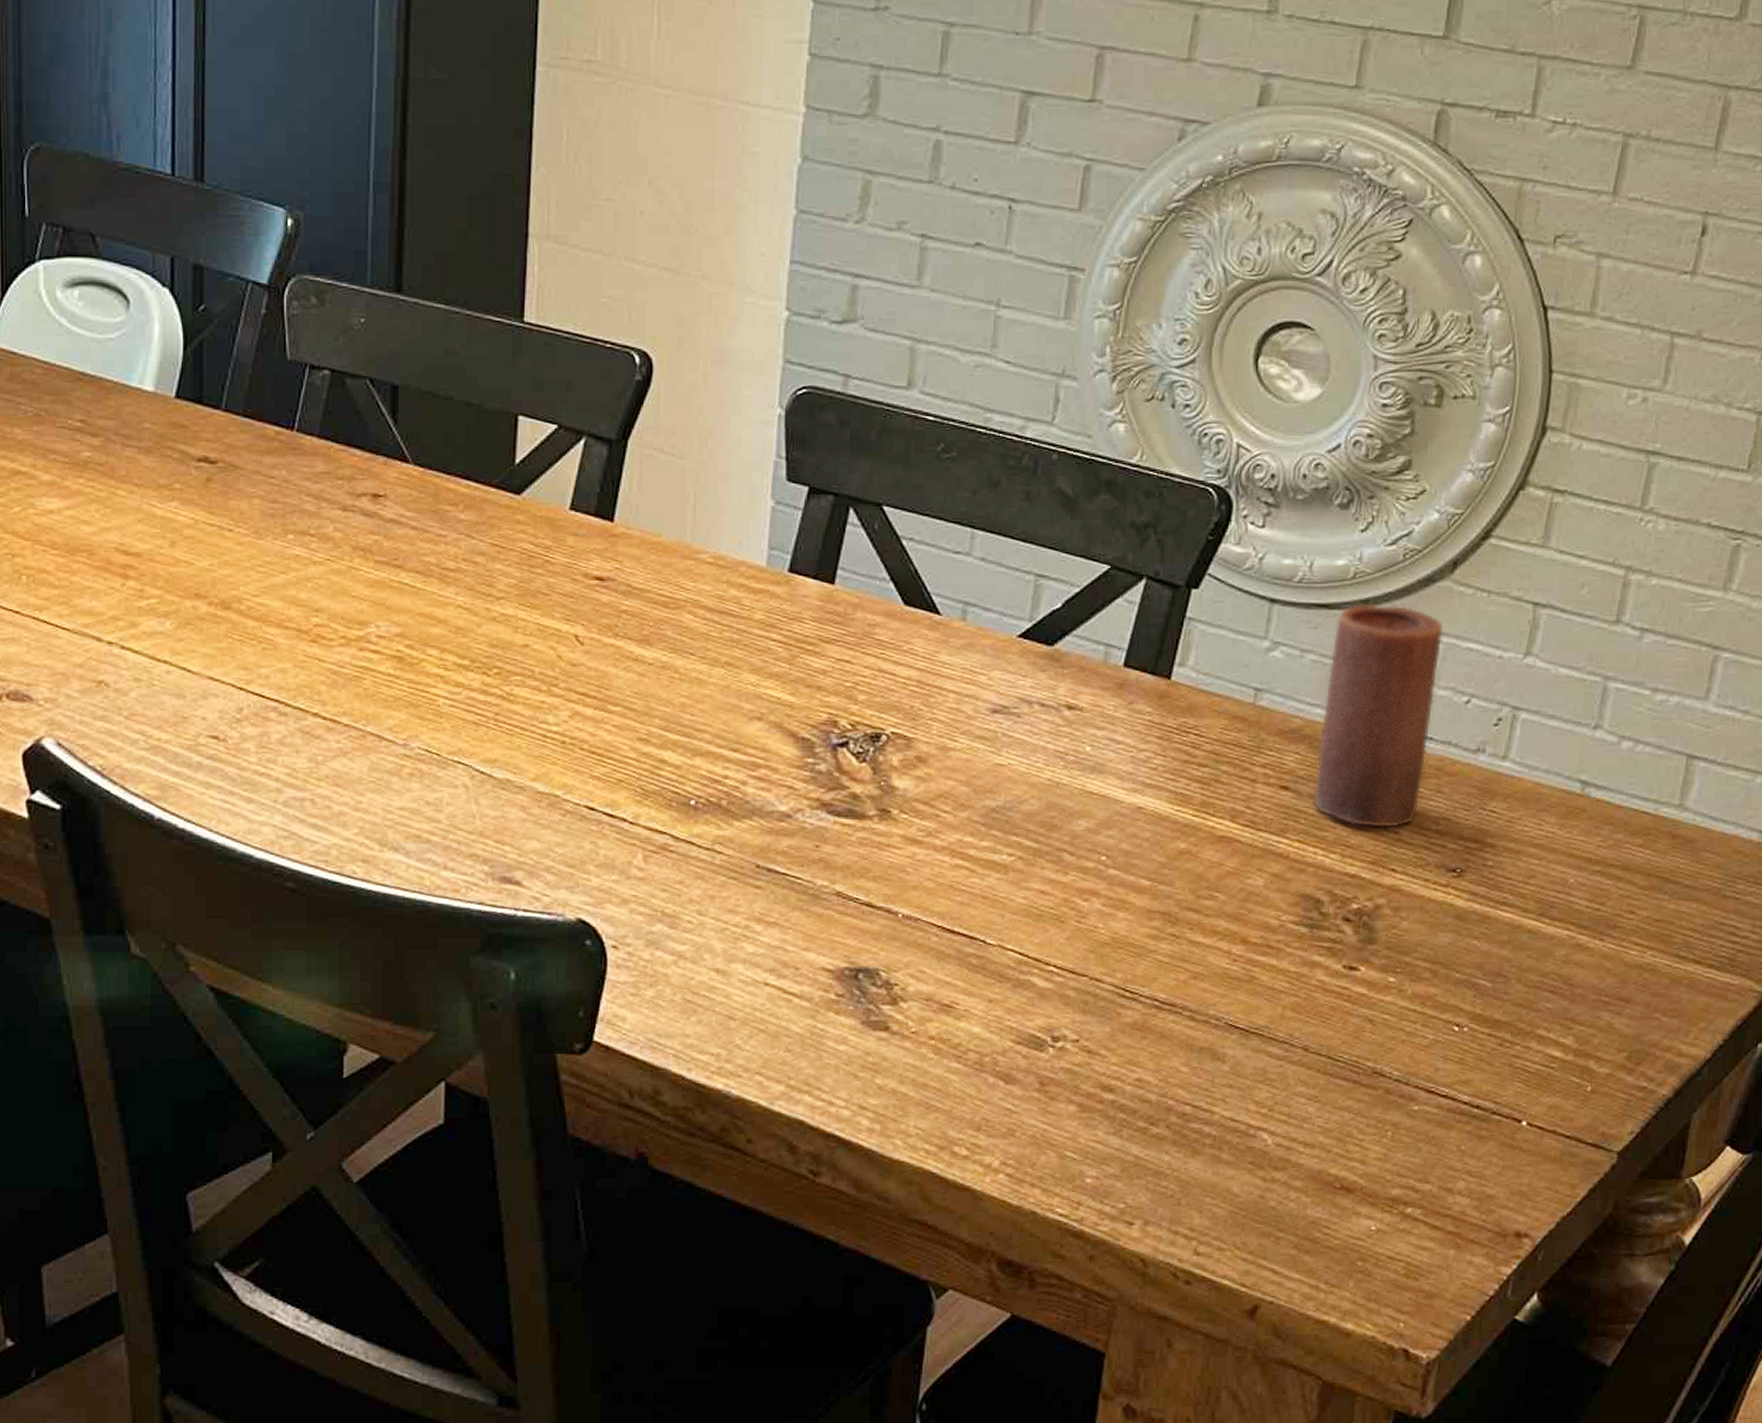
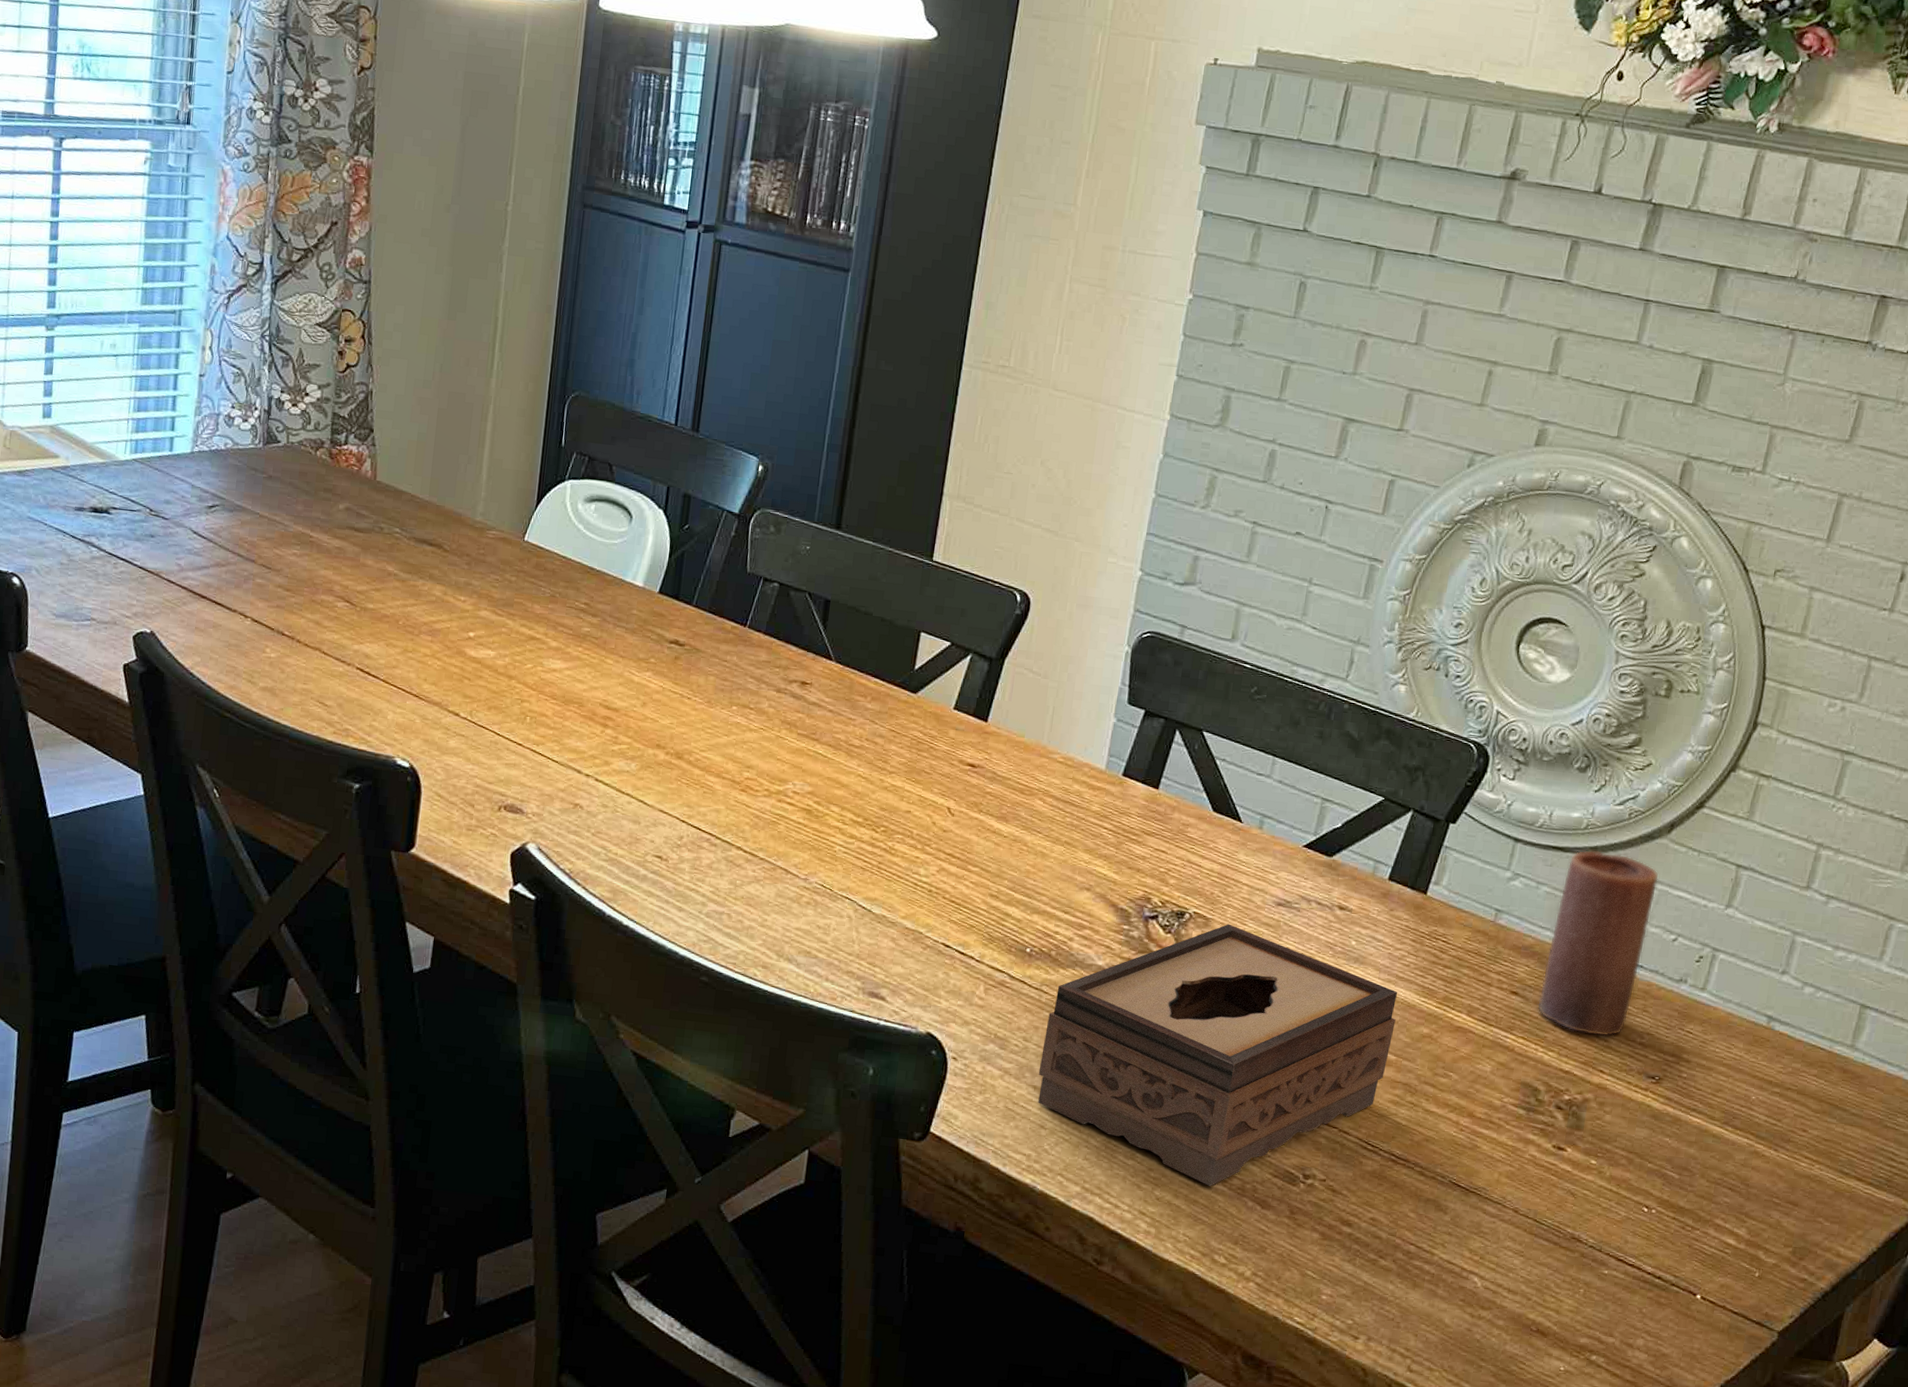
tissue box: none [720,742,1146,1065] -> present [1038,924,1398,1186]

